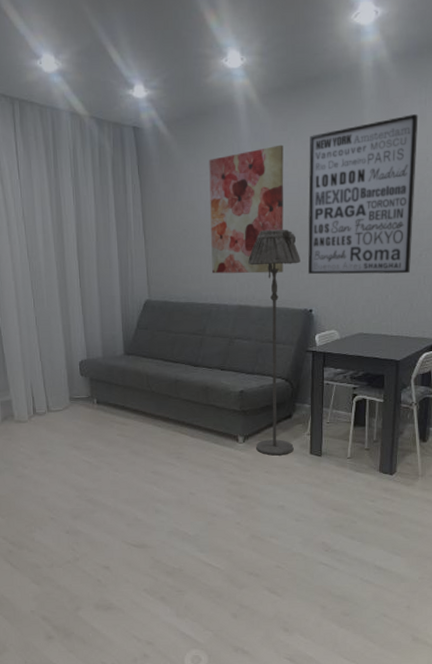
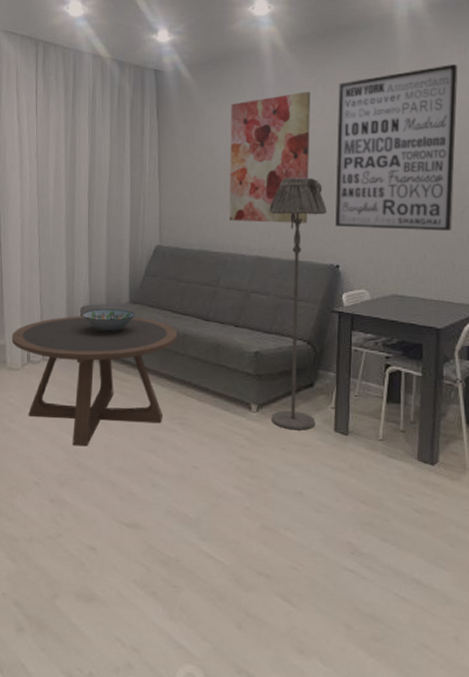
coffee table: none [16,367,170,484] -> present [11,315,177,447]
decorative bowl: none [81,361,130,382] -> present [83,308,135,332]

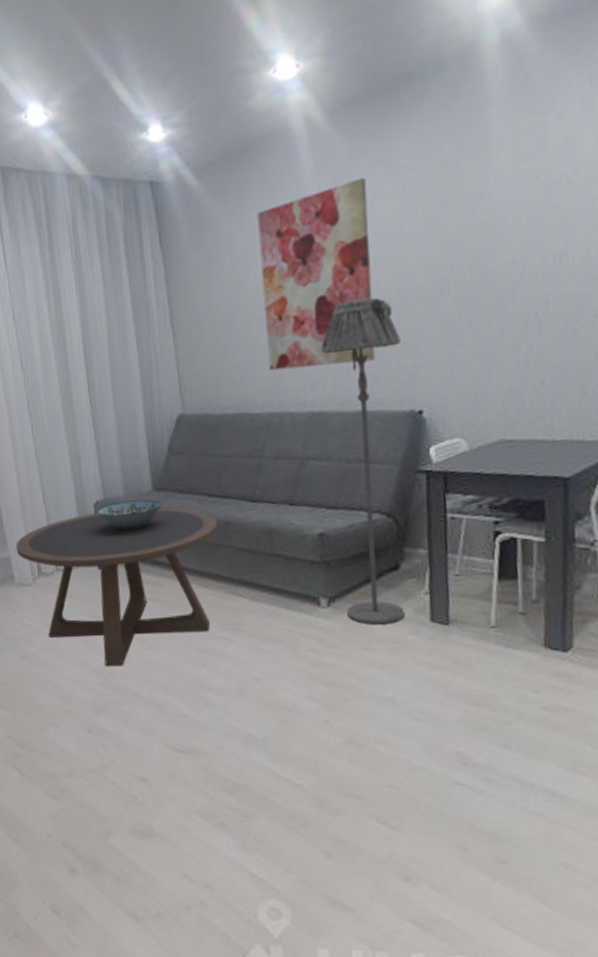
wall art: present [336,64,458,232] -> none [405,102,580,359]

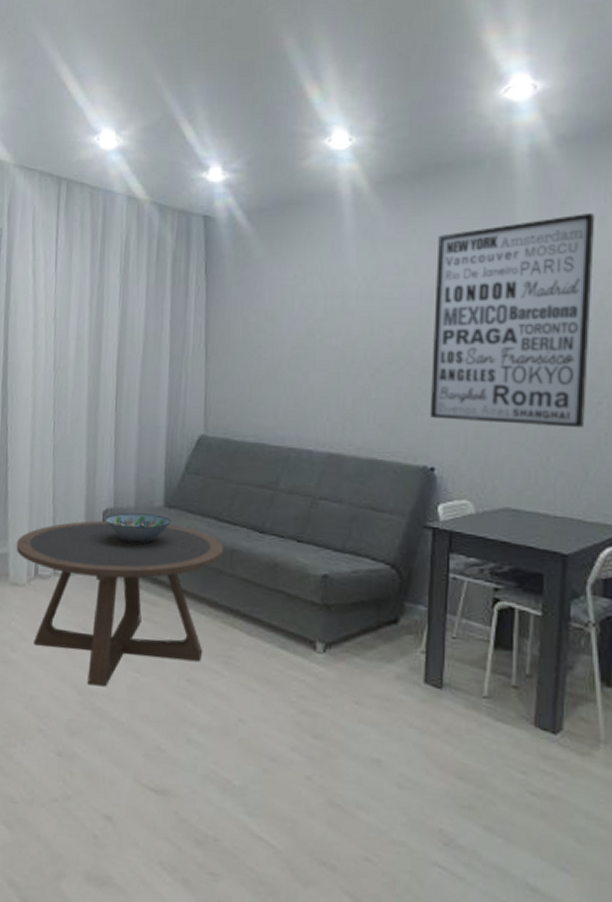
wall art: present [257,177,376,371] -> none [294,245,401,413]
floor lamp: present [321,297,405,625] -> none [342,353,420,680]
wall art: none [405,102,580,359] -> present [431,214,595,428]

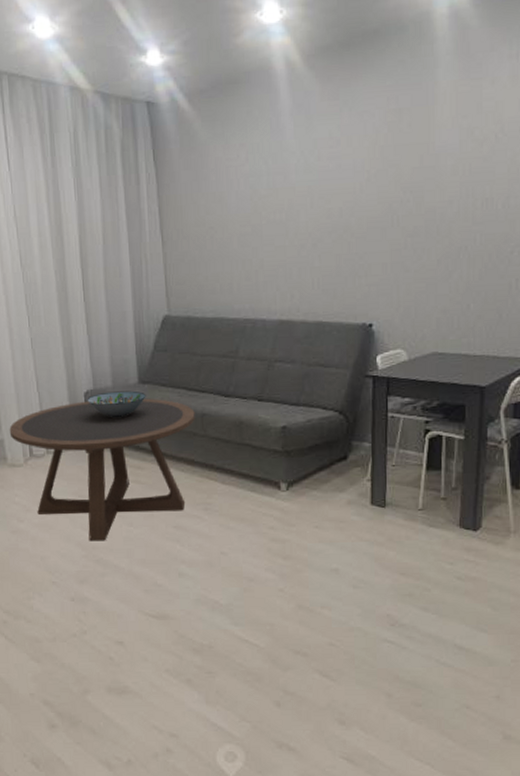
wall art: present [431,214,595,428] -> none [366,73,508,280]

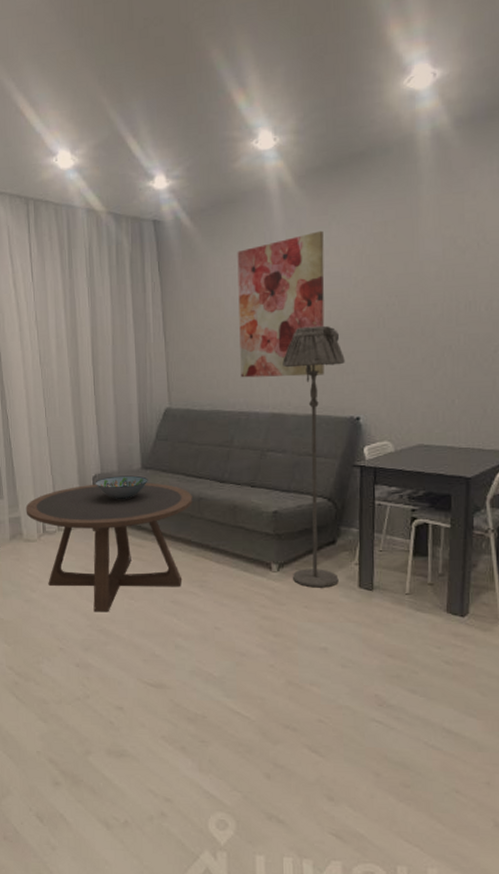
wall art: none [241,117,336,282] -> present [237,230,325,378]
floor lamp: none [291,223,357,507] -> present [283,325,345,588]

